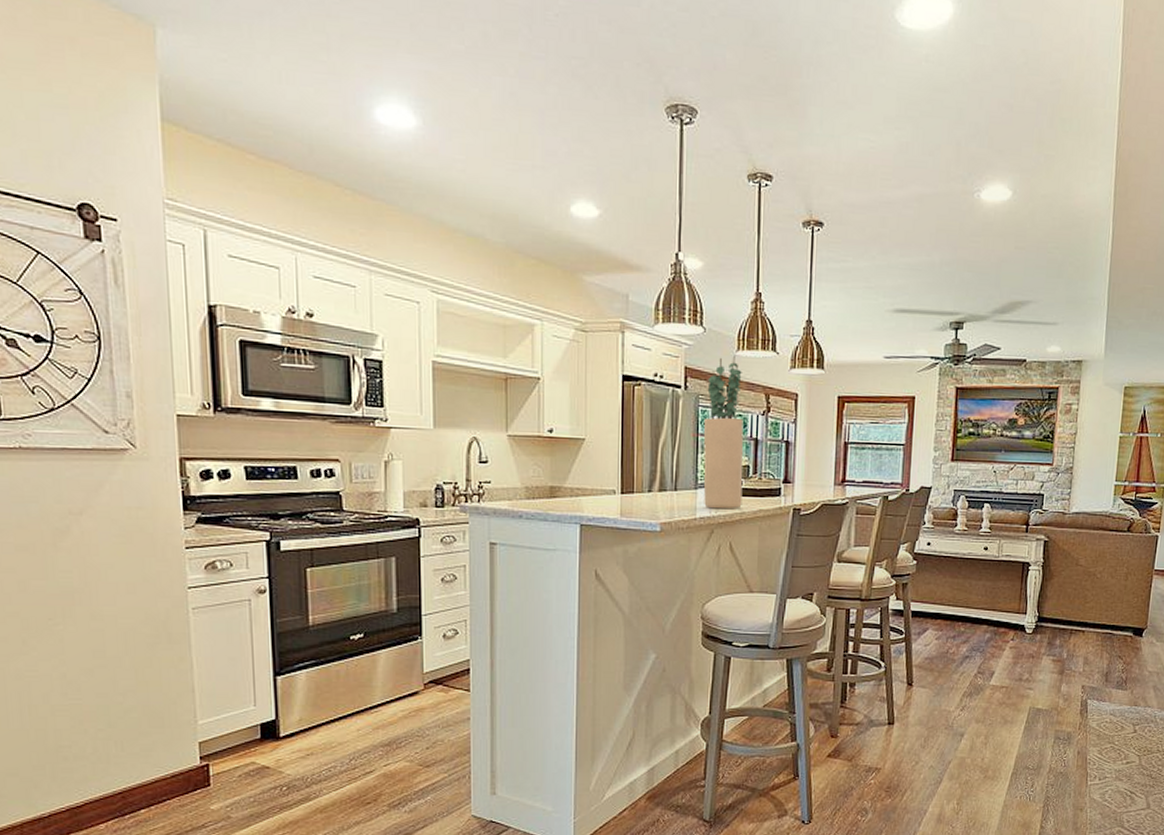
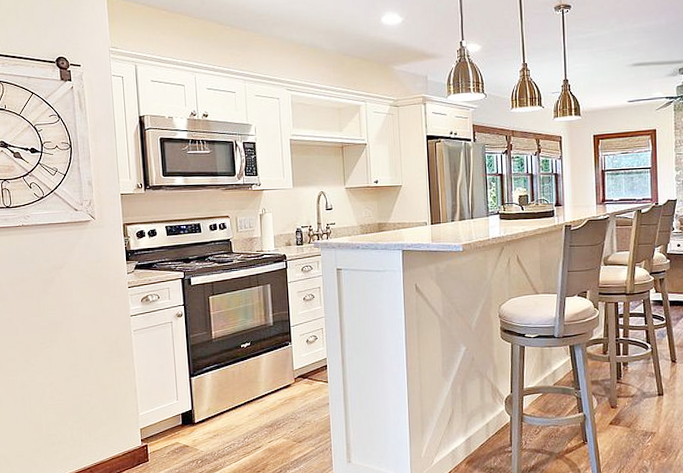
vase: present [703,355,744,509] -> none [490,112,524,231]

